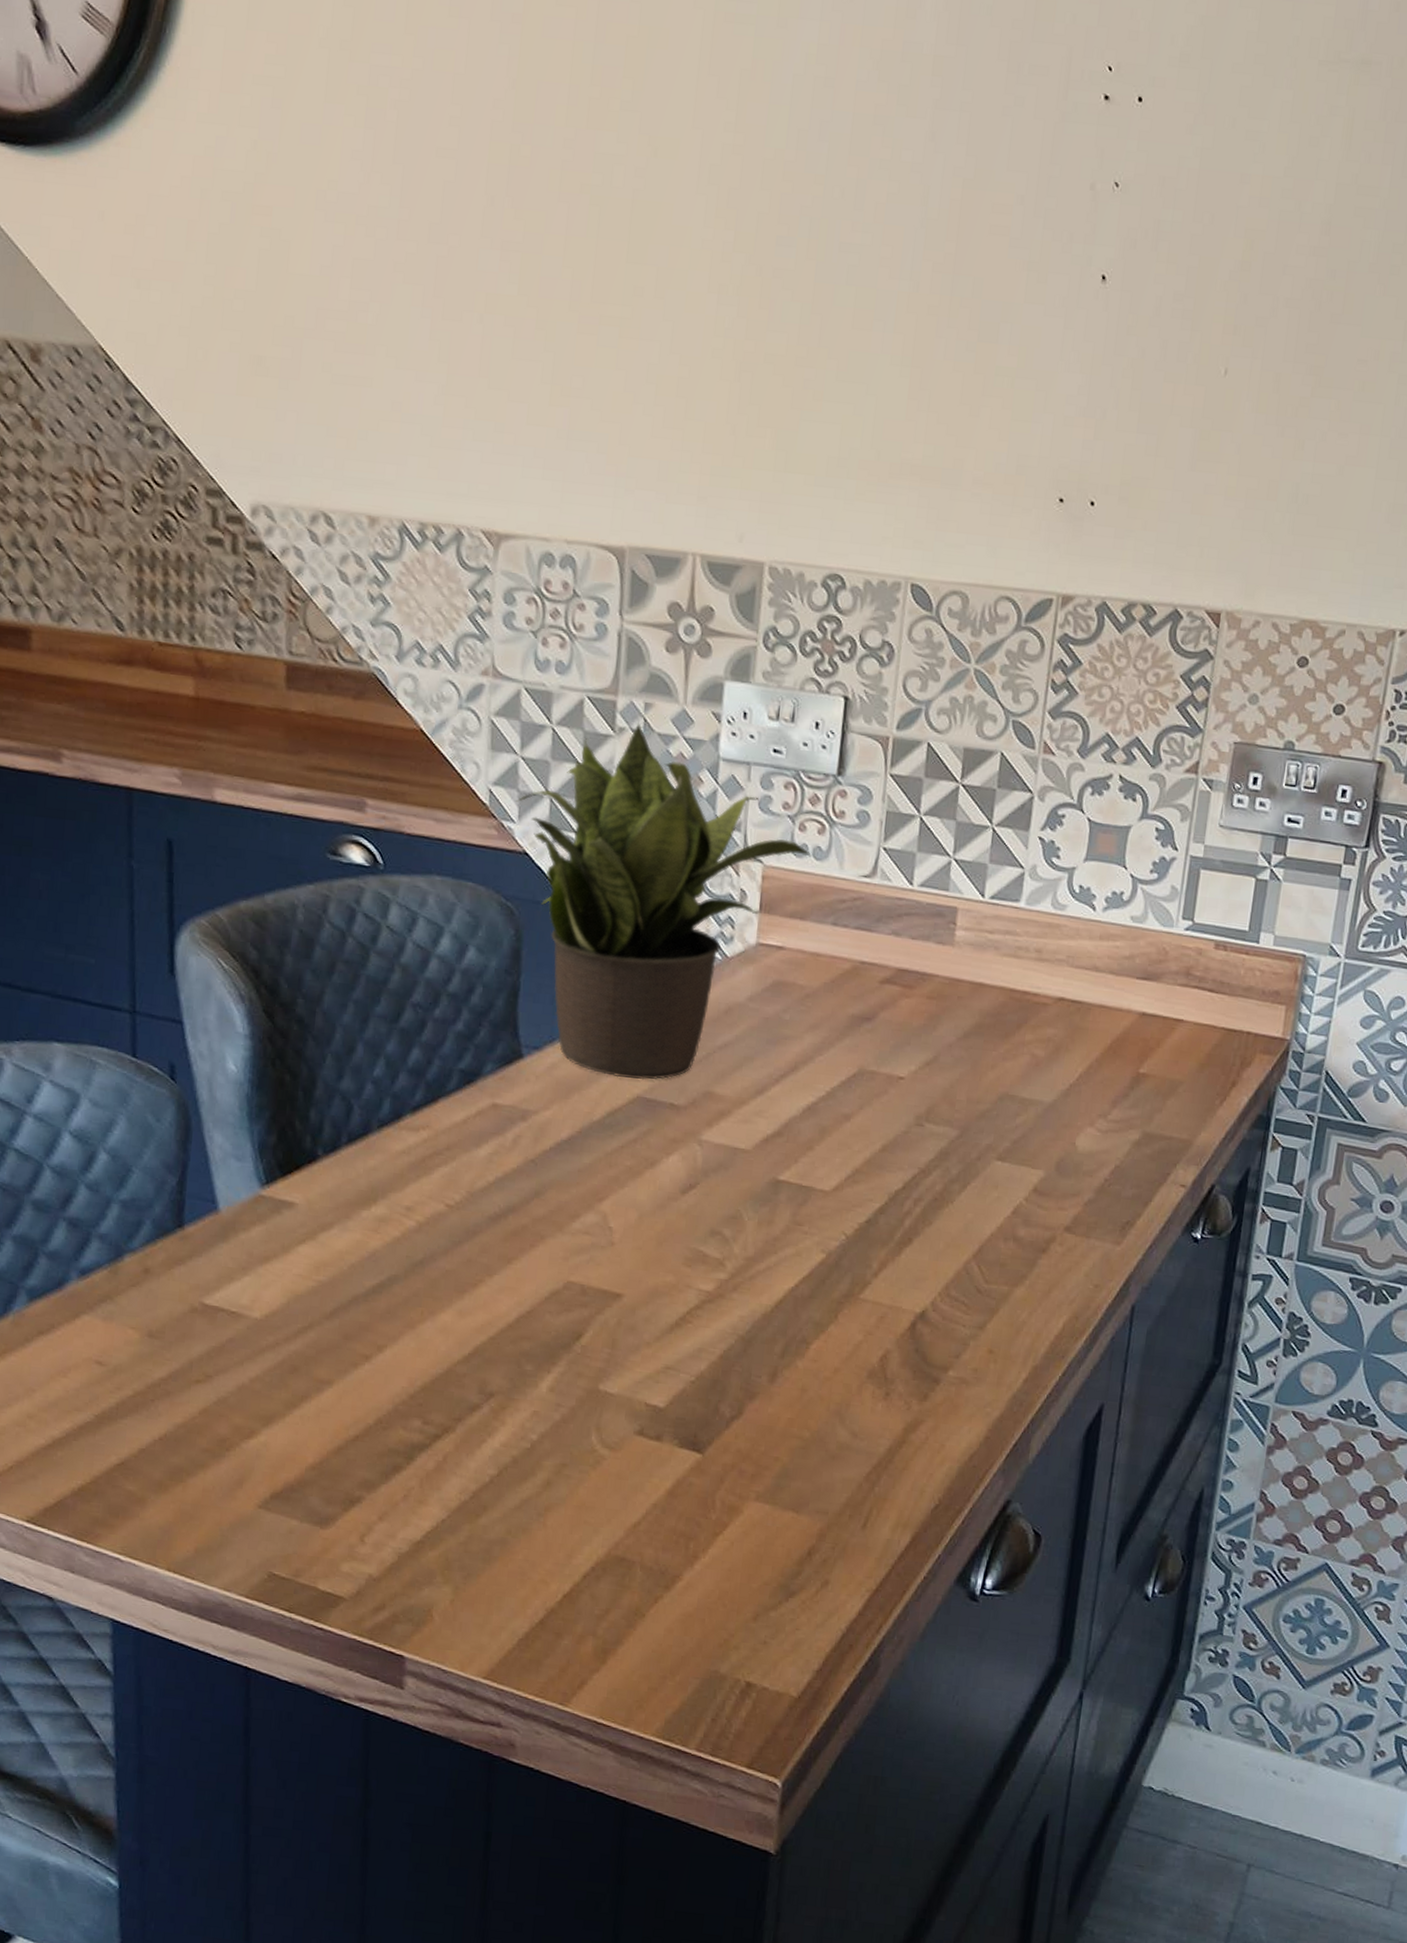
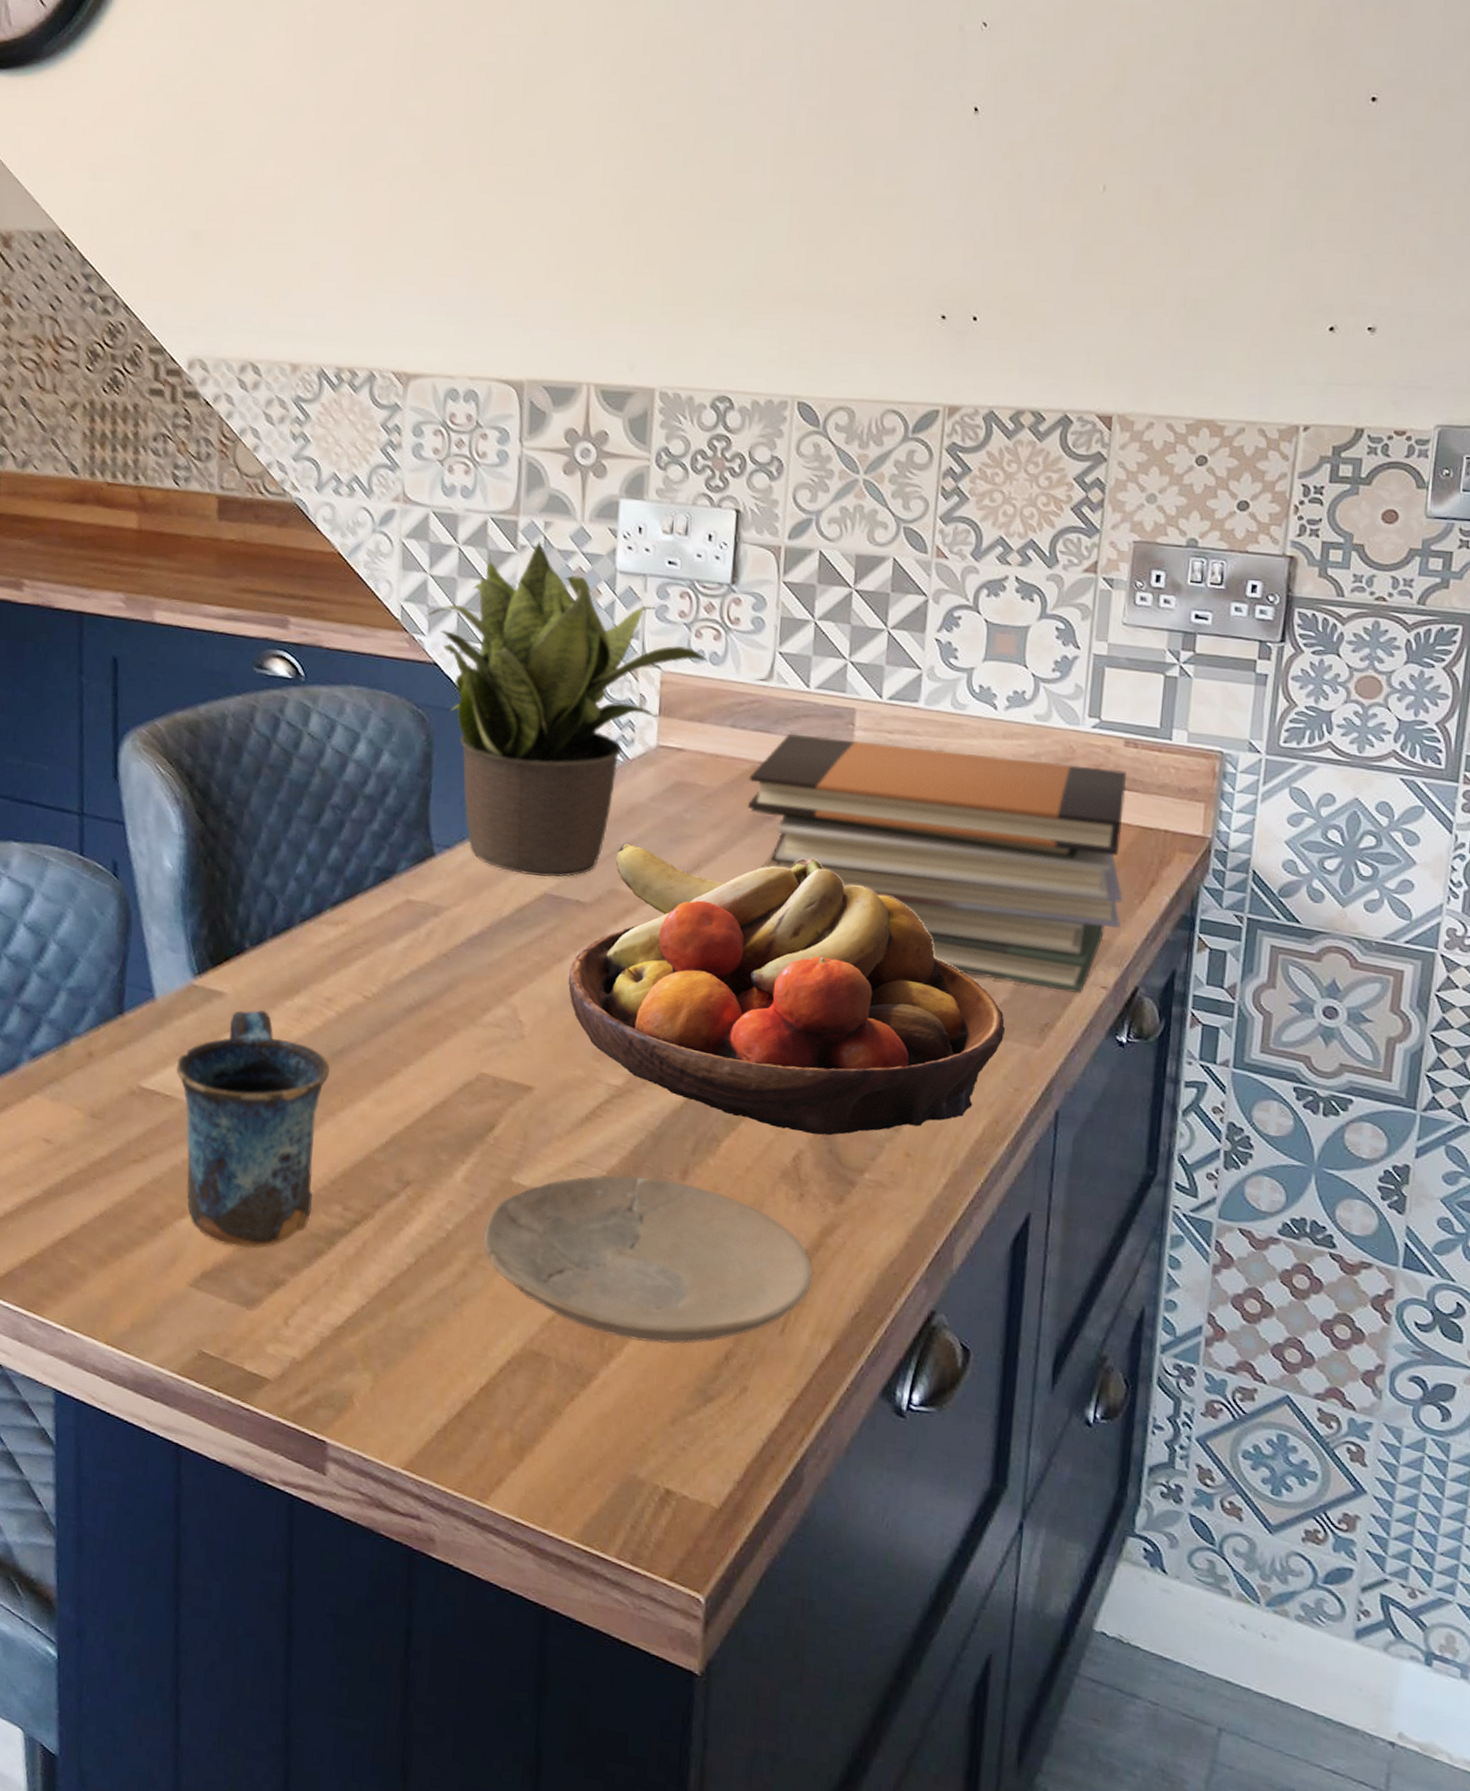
mug: none [242,1220,410,1467] -> present [175,1009,330,1249]
plate: none [568,1380,895,1544] -> present [483,1175,812,1344]
fruit bowl: none [660,1045,1088,1335] -> present [568,844,1005,1136]
book stack: none [846,932,1215,1192] -> present [747,733,1126,994]

